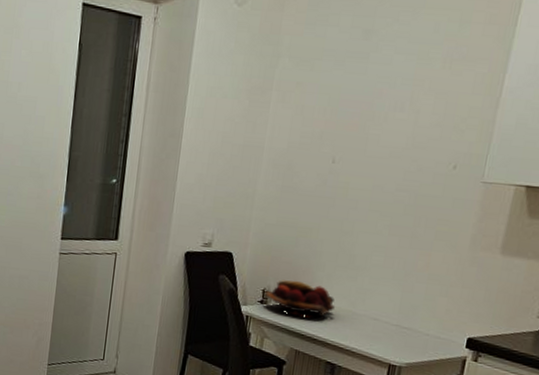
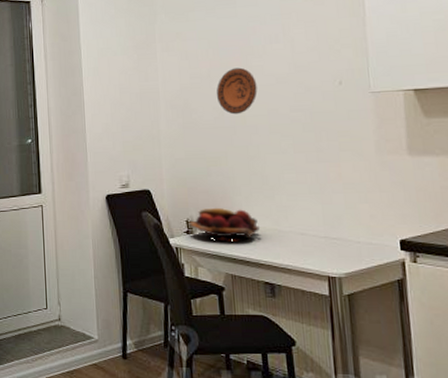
decorative plate: none [323,132,369,185] -> present [216,67,258,115]

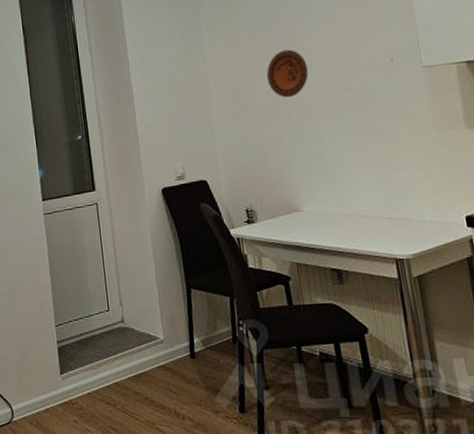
fruit basket: present [188,207,260,242] -> none [248,194,322,229]

